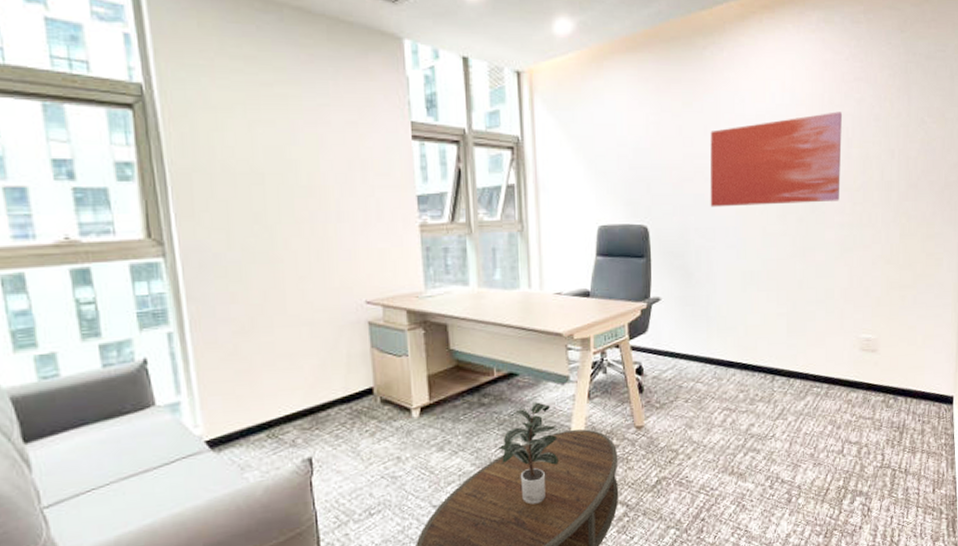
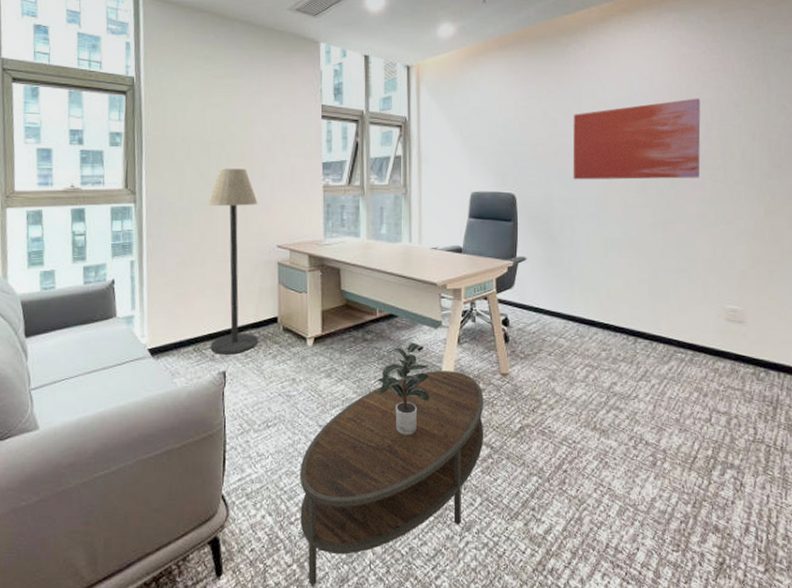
floor lamp: none [268,206,352,439] -> present [207,168,259,355]

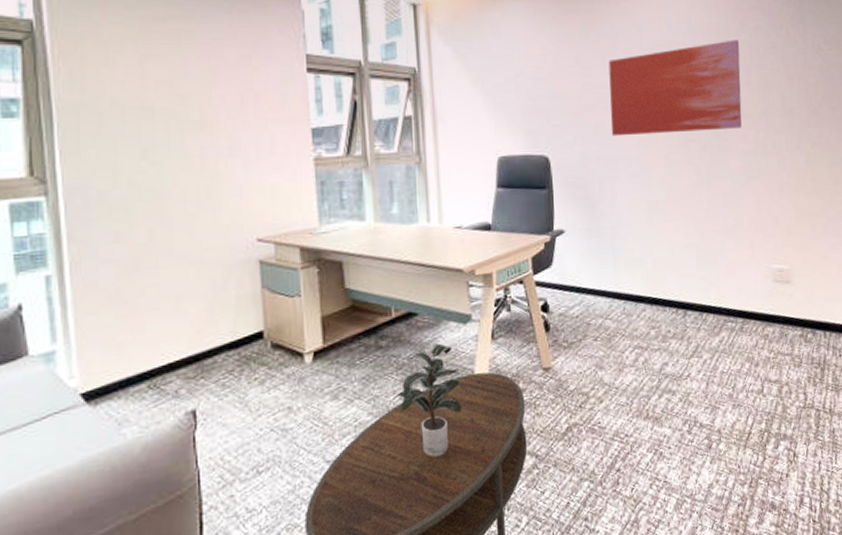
floor lamp: present [207,168,259,355] -> none [155,141,240,389]

